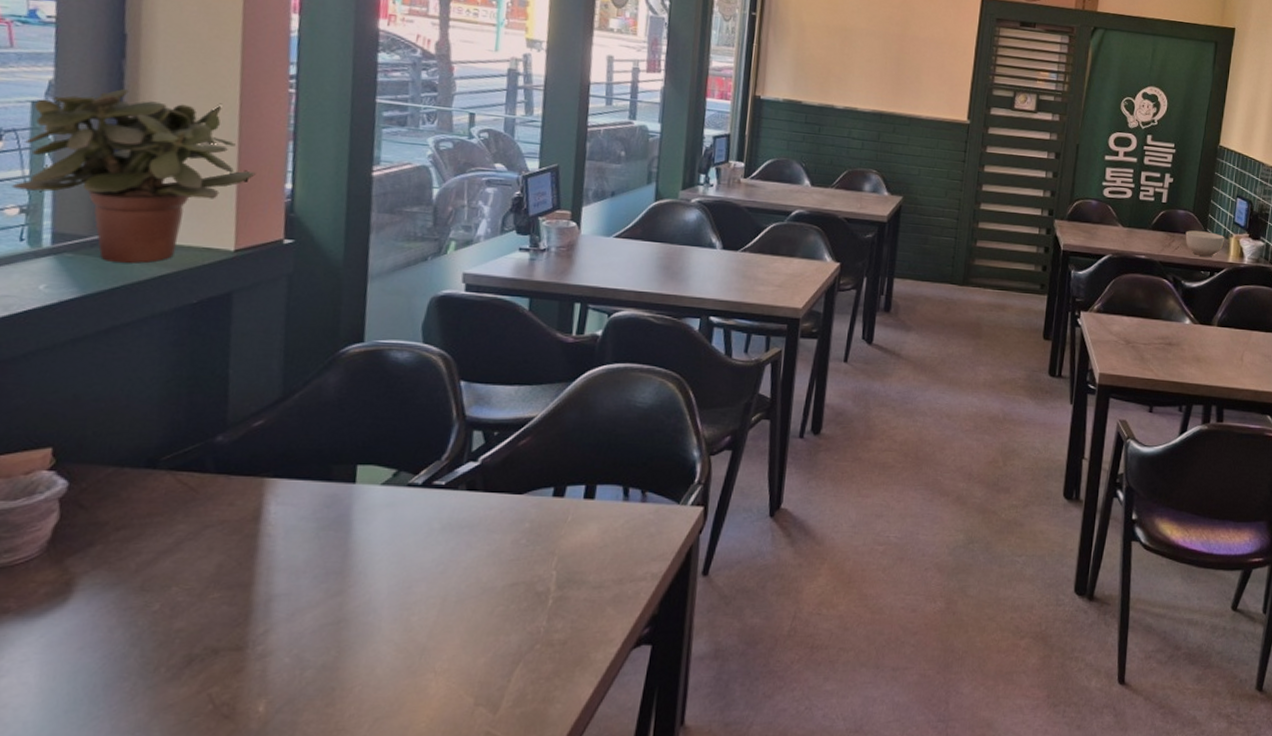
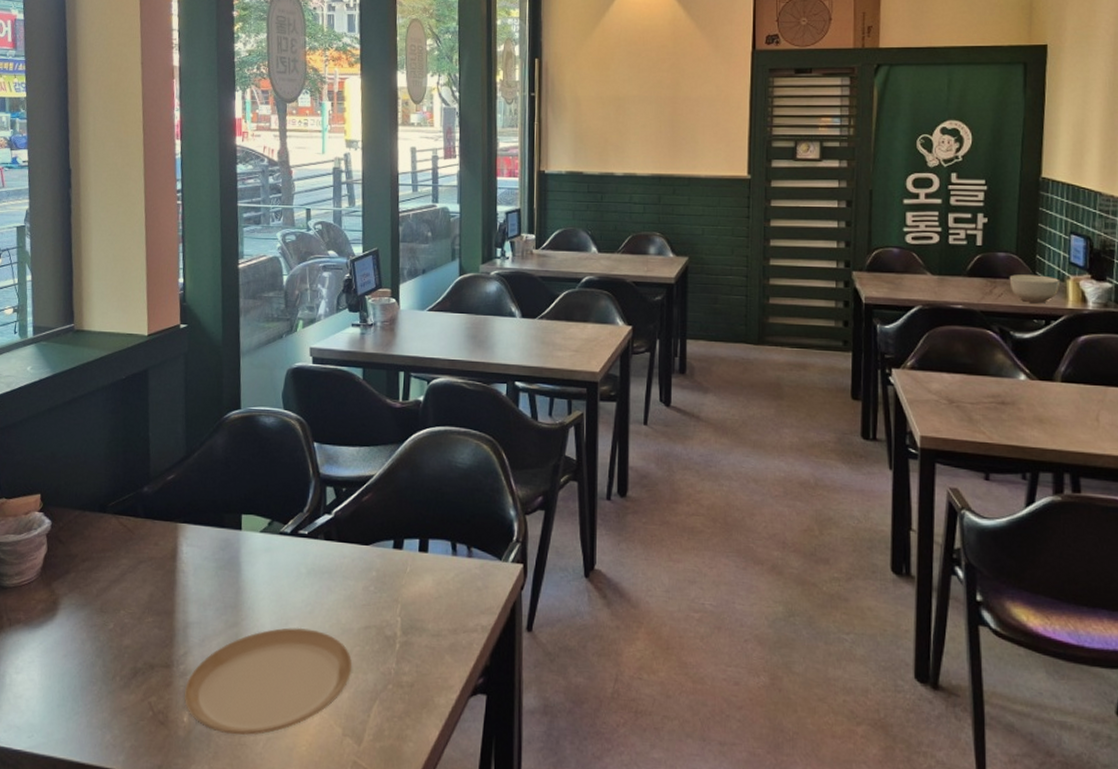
potted plant: present [11,89,256,263] -> none [8,212,159,348]
plate: none [261,590,493,719] -> present [184,627,353,735]

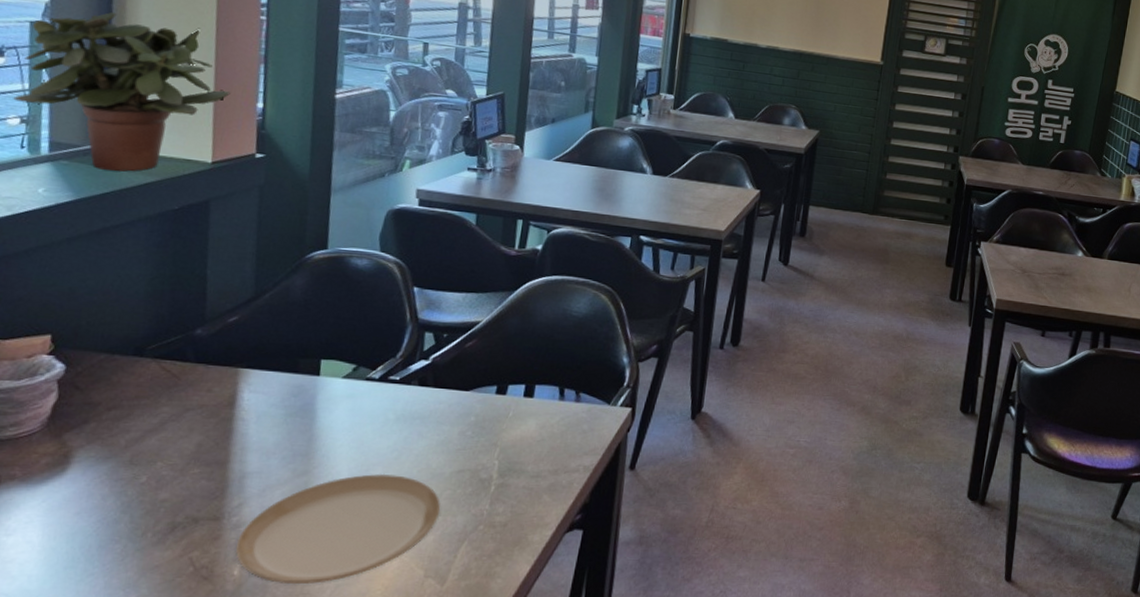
potted plant: none [8,212,159,348] -> present [13,12,231,172]
bowl: present [1009,274,1061,304] -> none [1080,169,1118,195]

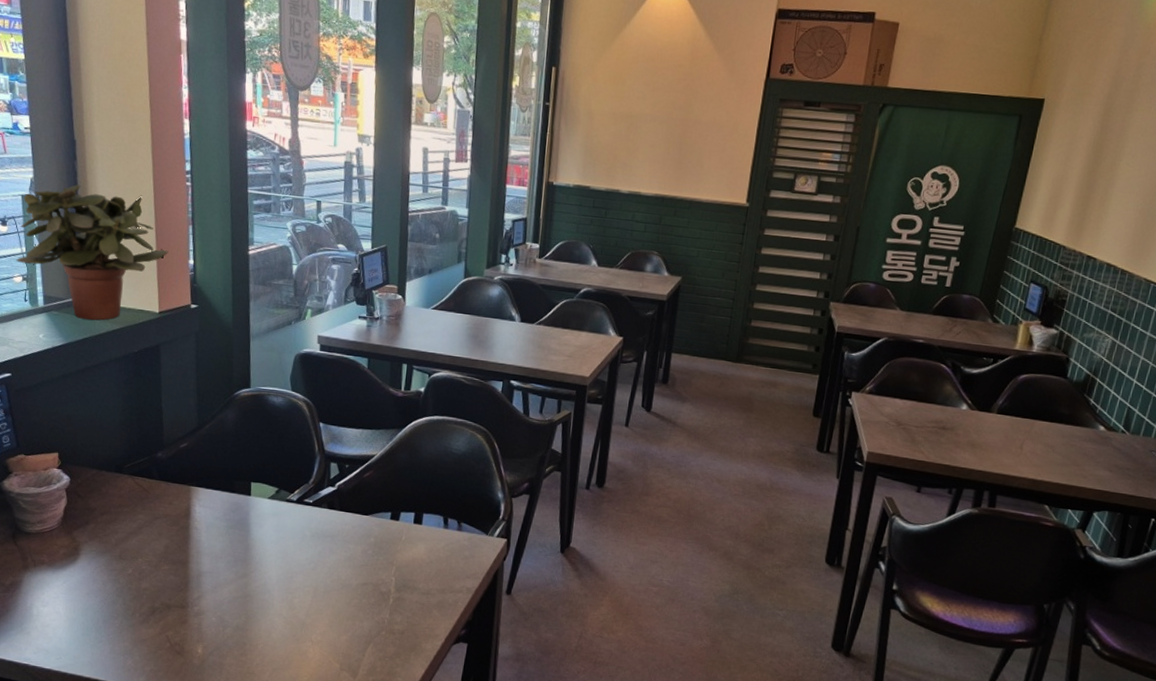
plate: present [236,473,441,584] -> none [199,580,350,666]

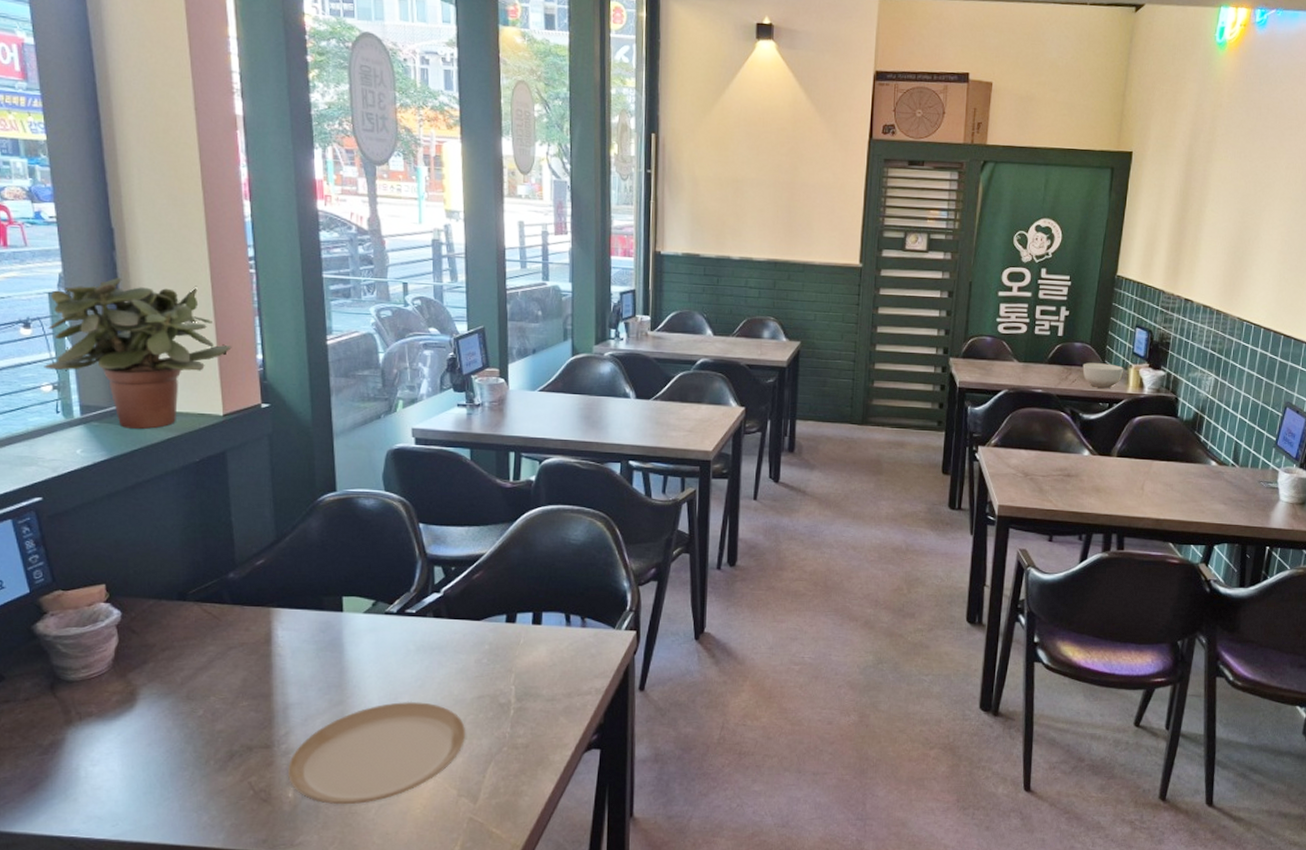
plate: none [199,580,350,666] -> present [288,701,466,804]
bowl: none [968,315,1014,343] -> present [1082,363,1124,389]

